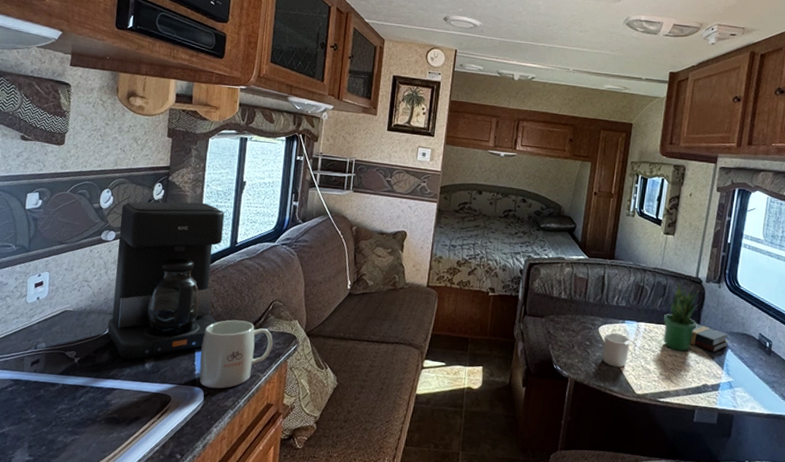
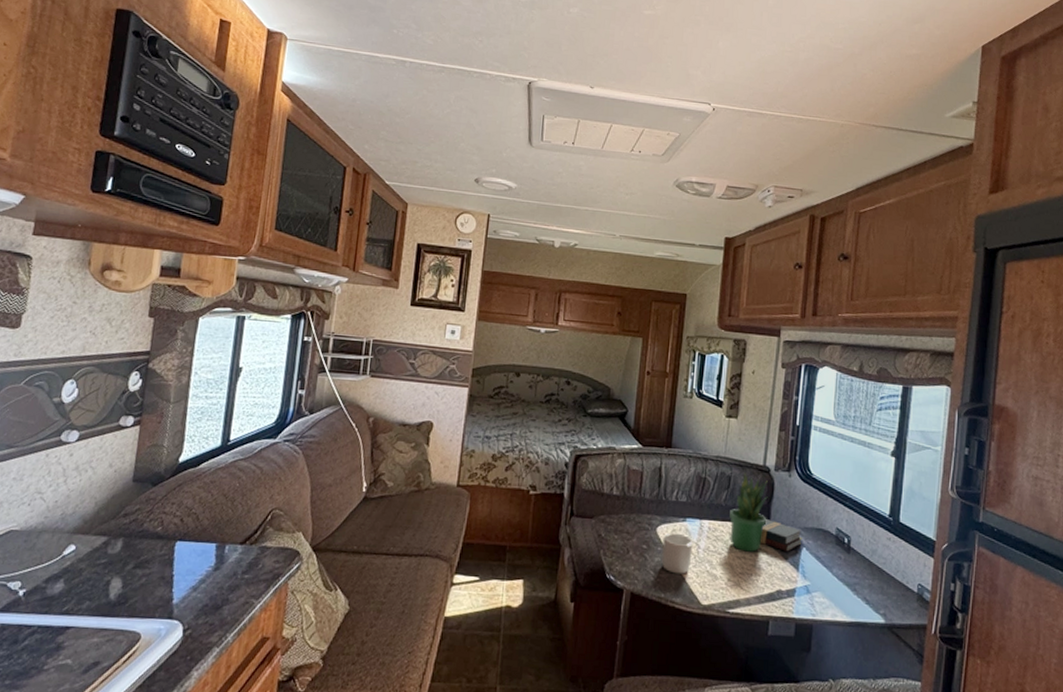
coffee maker: present [107,201,225,360] -> none [63,393,216,589]
mug: present [199,319,273,389] -> none [178,534,271,622]

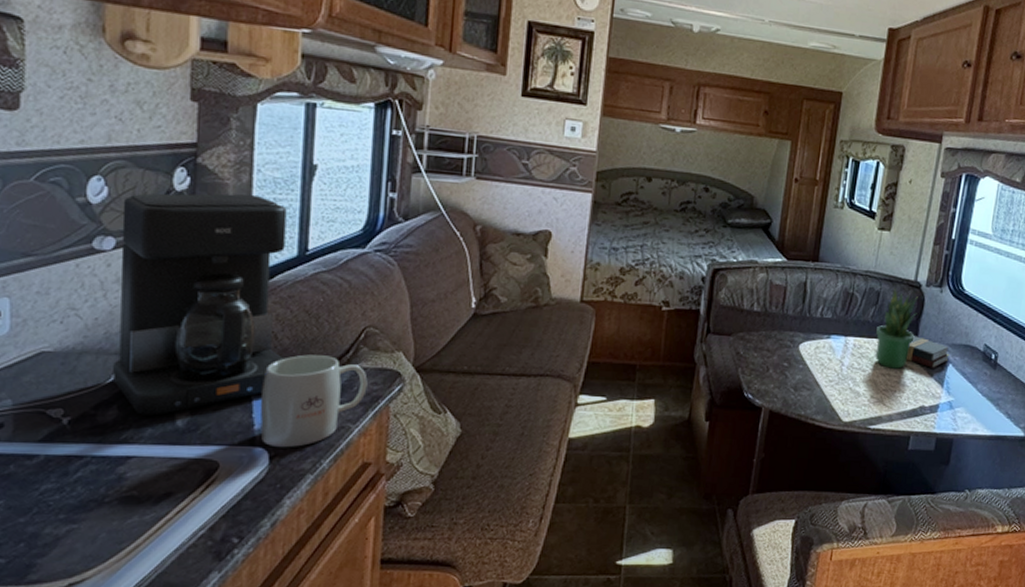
coffee maker: none [63,393,216,589] -> present [113,193,287,416]
mug: none [178,534,271,622] -> present [260,354,368,448]
mug: present [661,533,693,574] -> none [803,350,837,392]

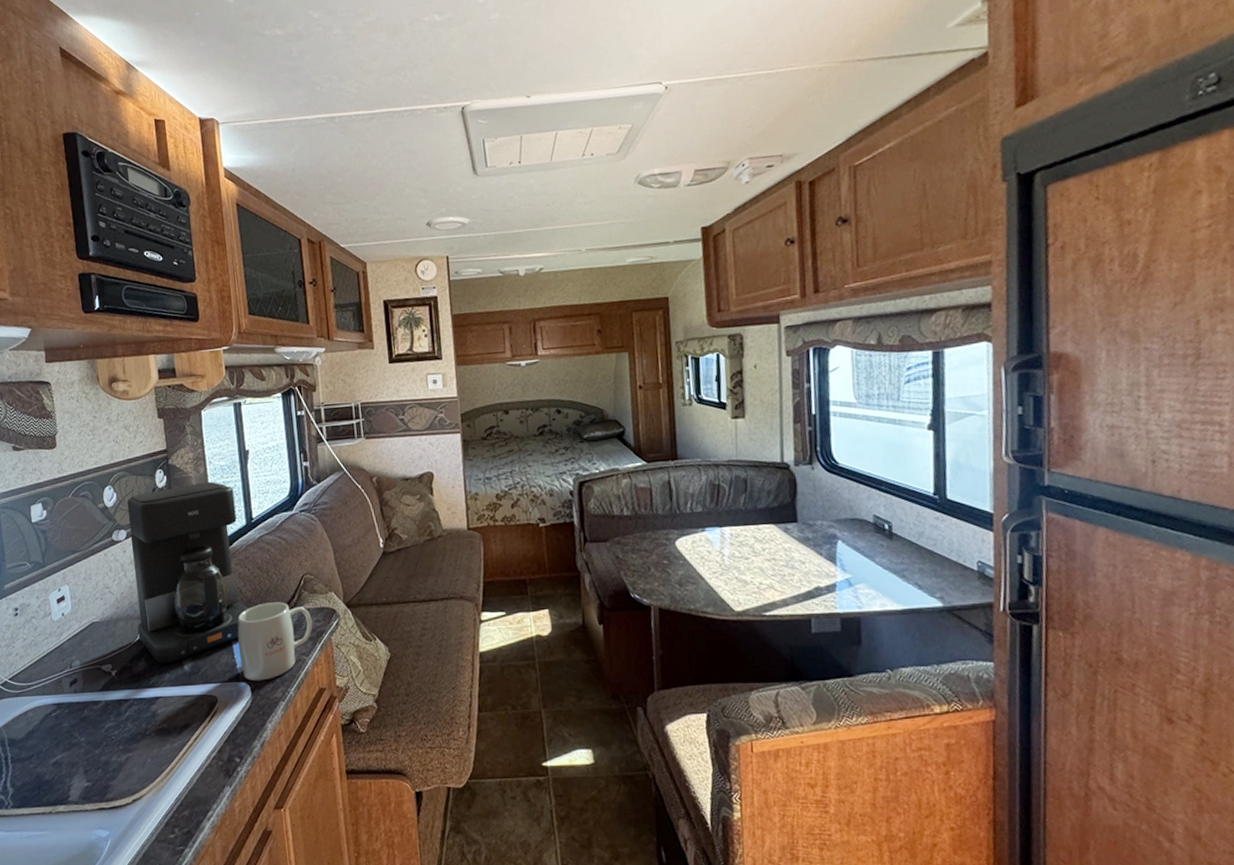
planter: present [875,288,918,369] -> none [751,472,794,553]
hardback book: present [905,336,949,368] -> none [788,517,836,547]

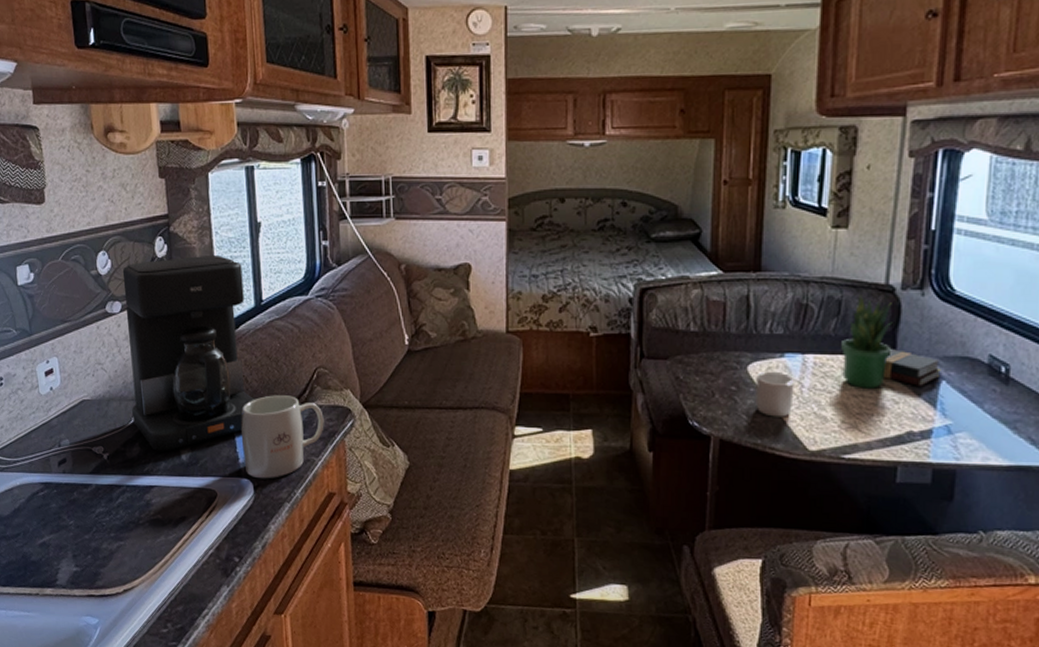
mug: none [683,544,717,585] -> present [756,371,794,417]
planter: none [751,472,794,553] -> present [841,294,893,389]
hardback book: none [788,517,836,547] -> present [882,349,941,386]

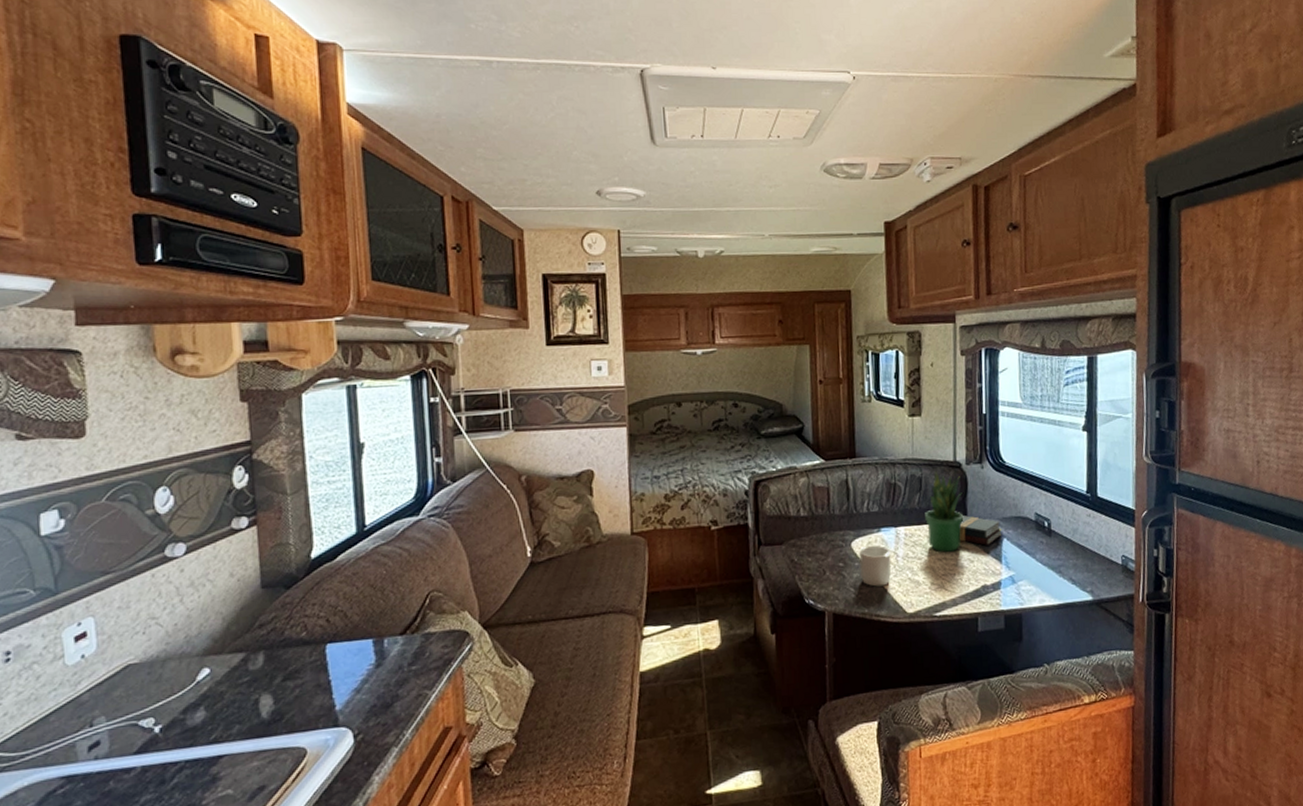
coffee maker: present [122,254,255,451] -> none [189,481,356,713]
mug: present [240,395,324,479] -> none [337,626,439,725]

